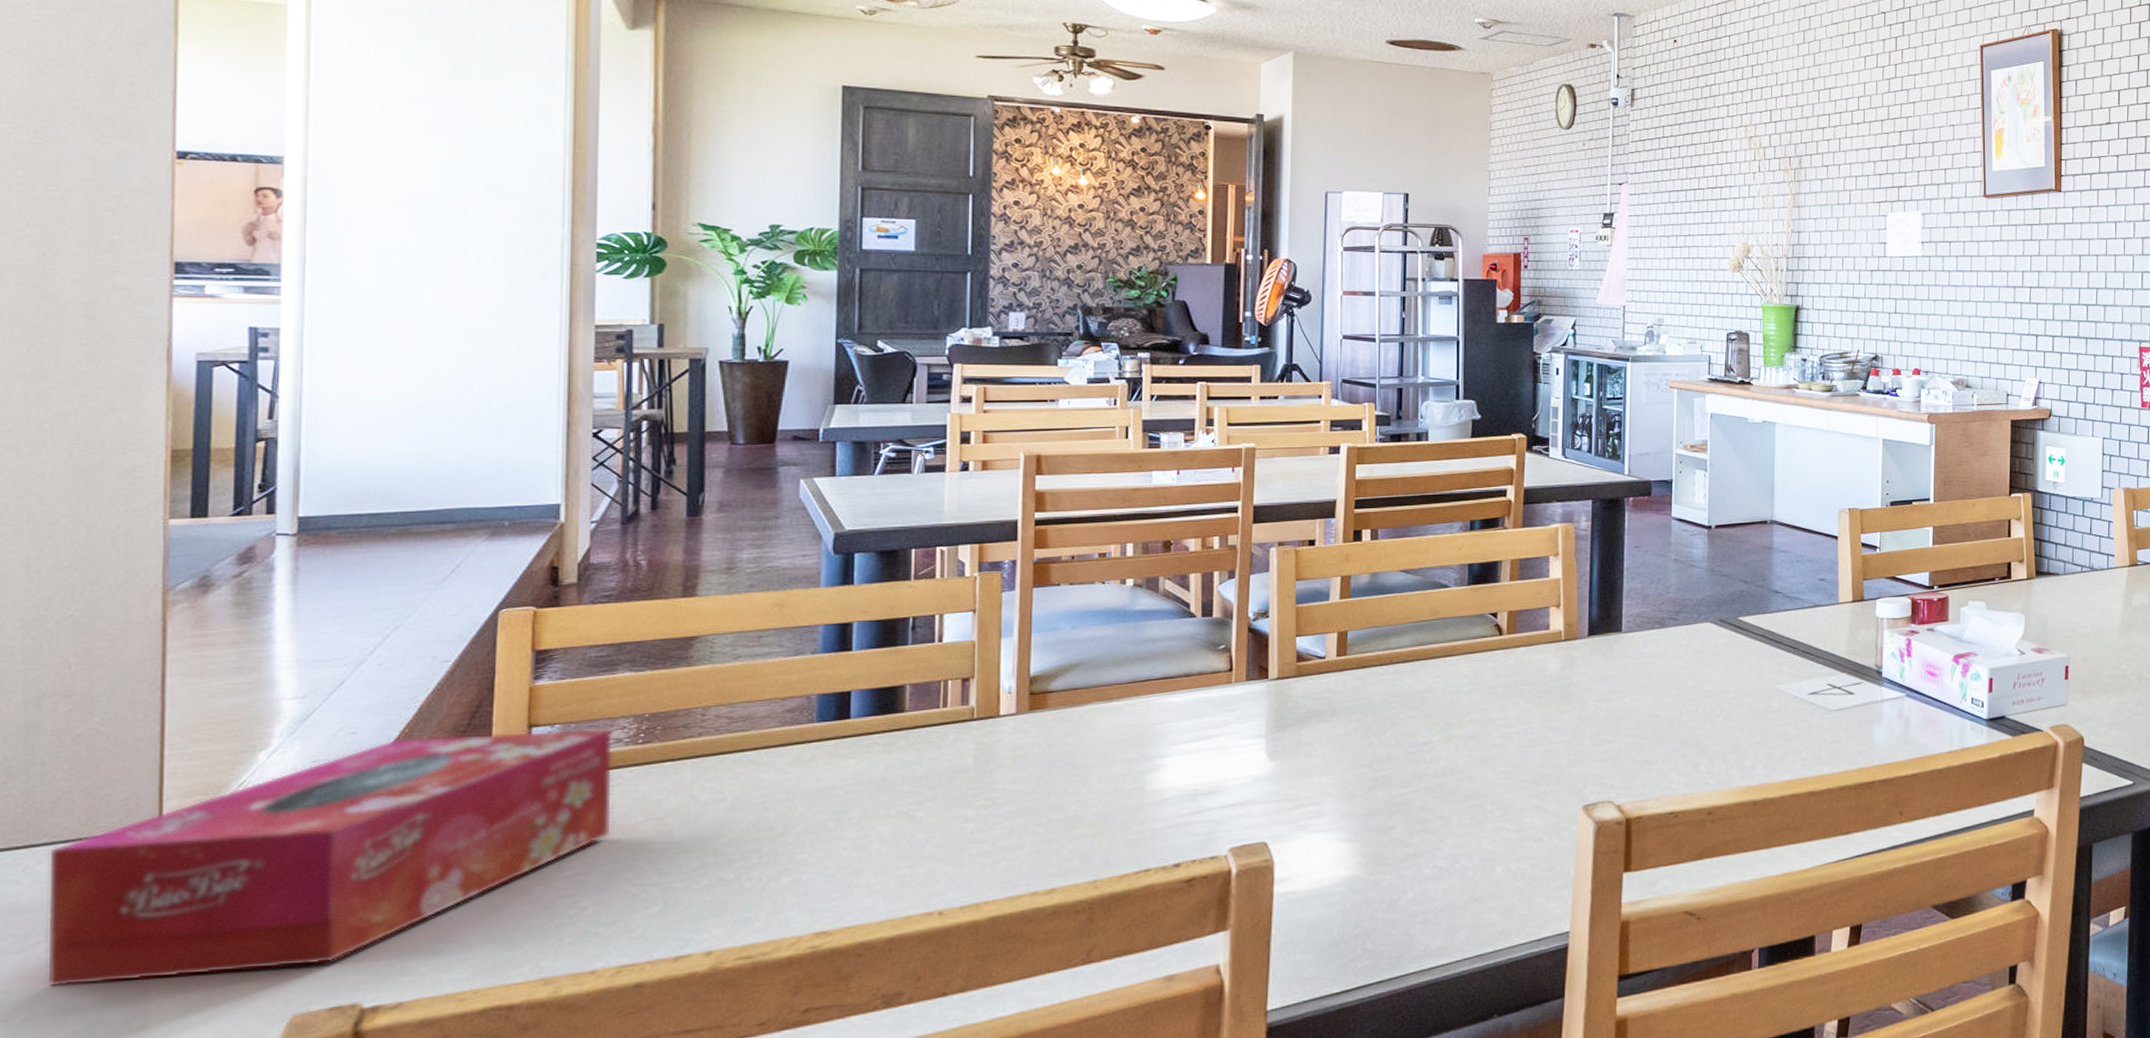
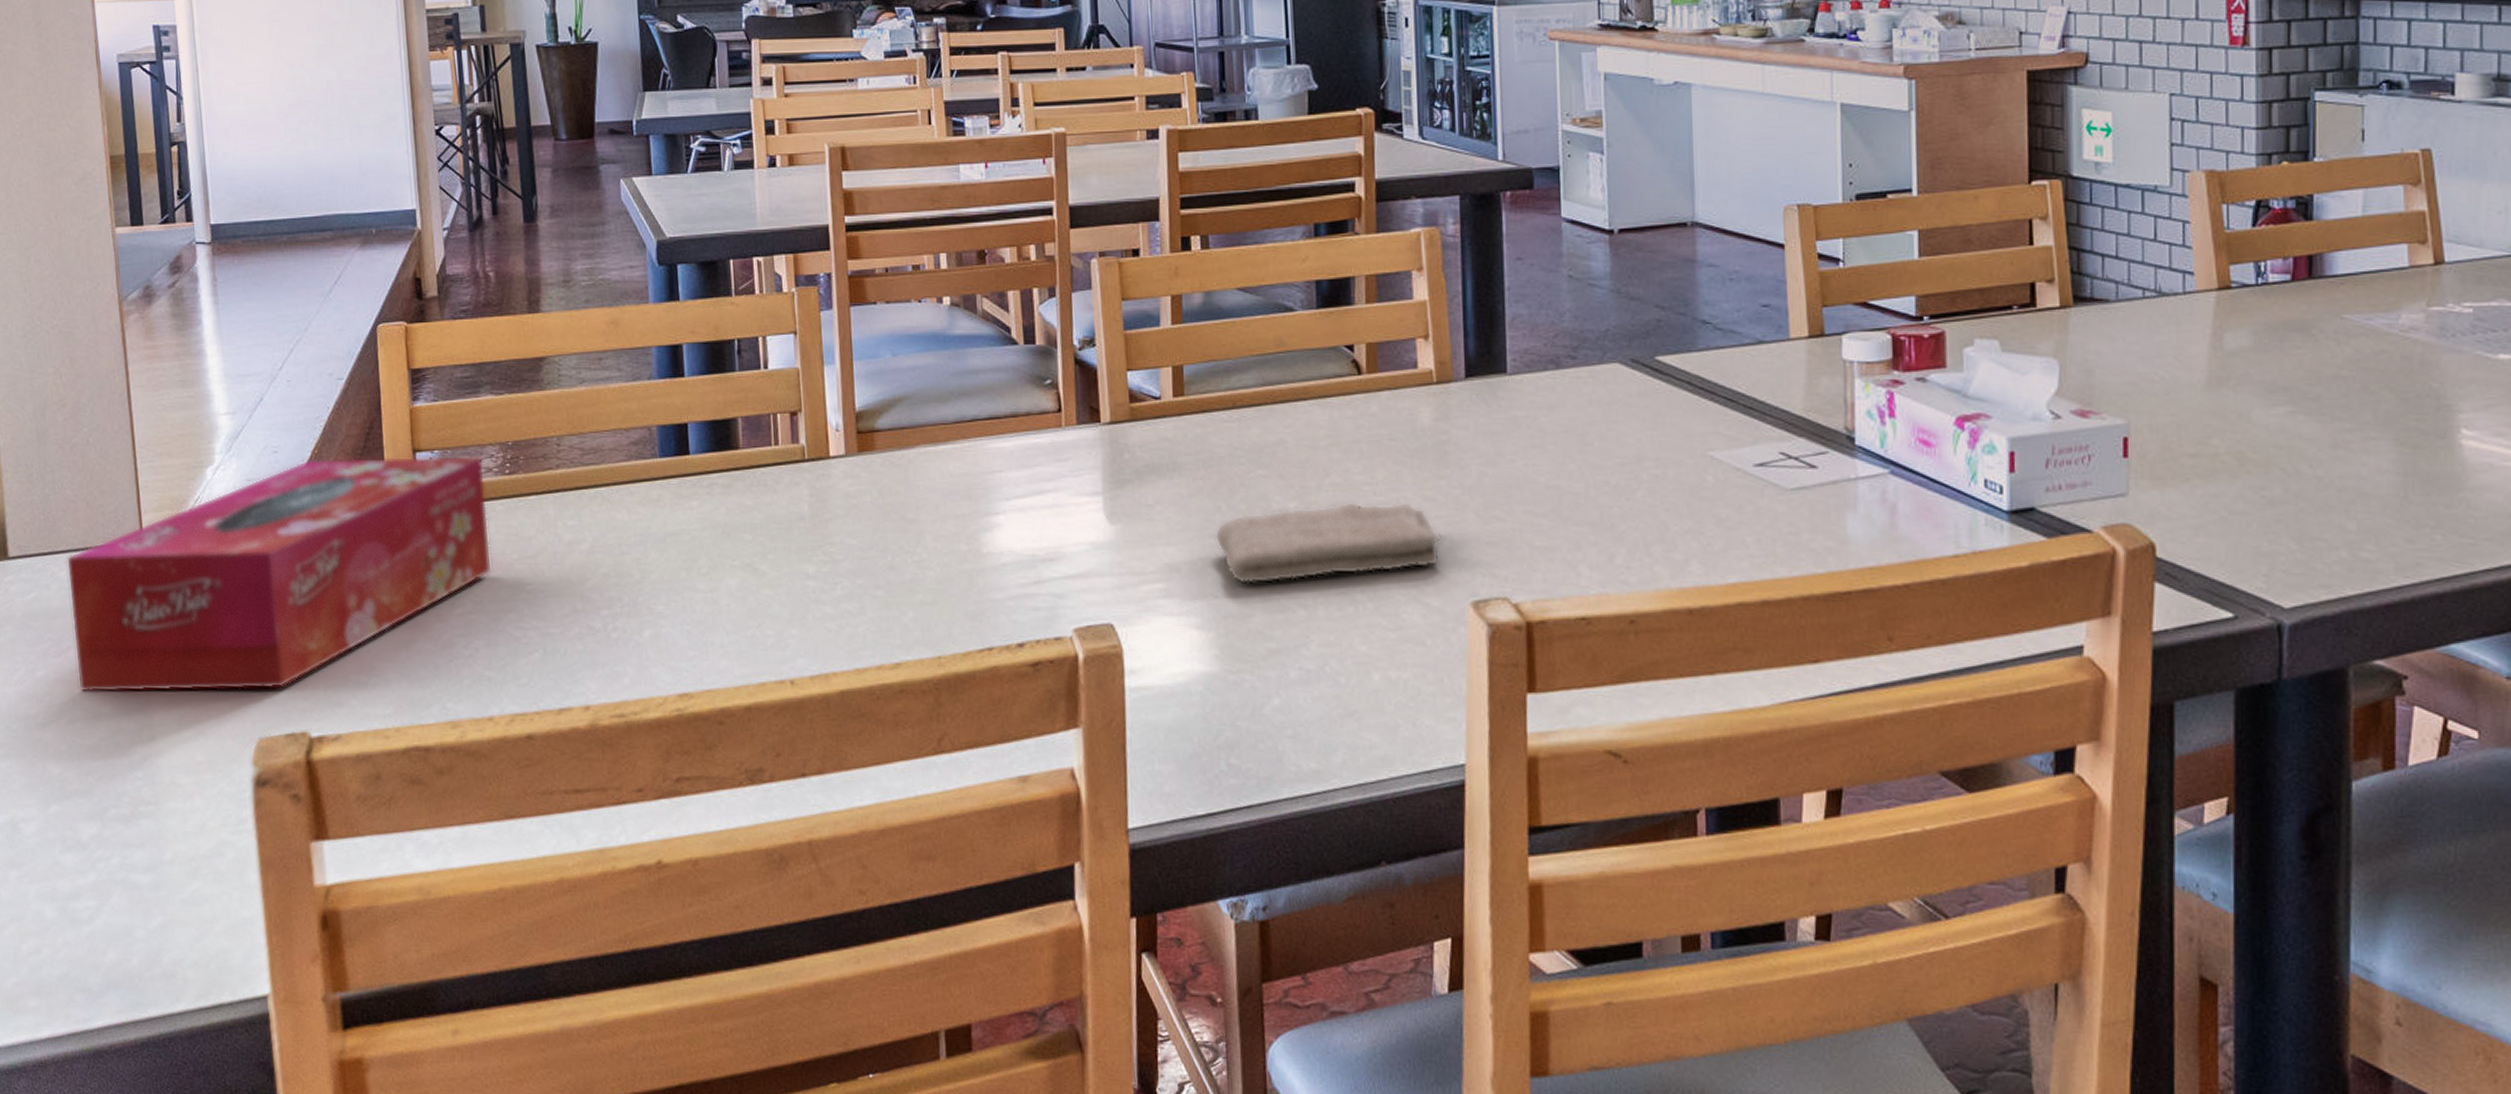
washcloth: none [1365,732,1562,803] -> present [1214,502,1443,584]

